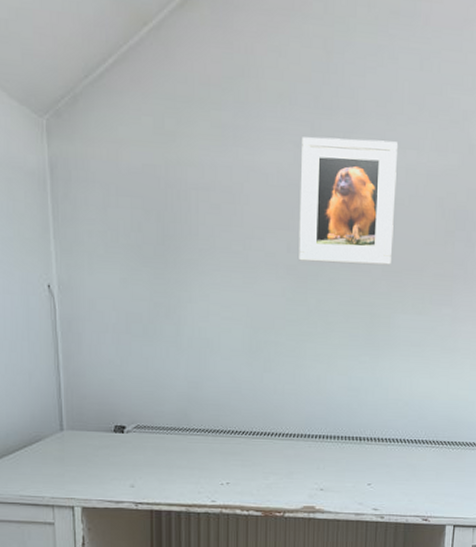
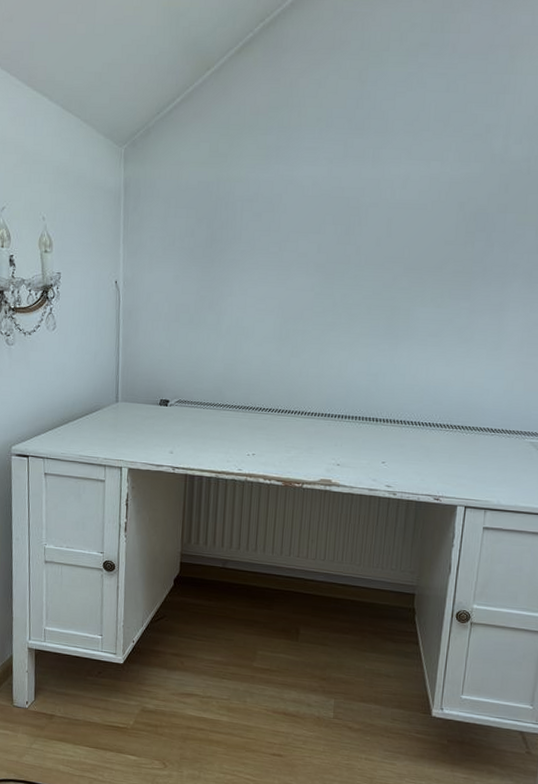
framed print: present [299,137,399,266] -> none [327,153,424,264]

